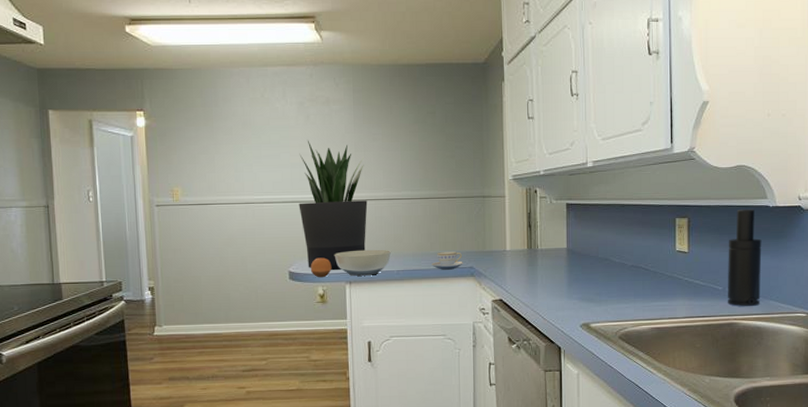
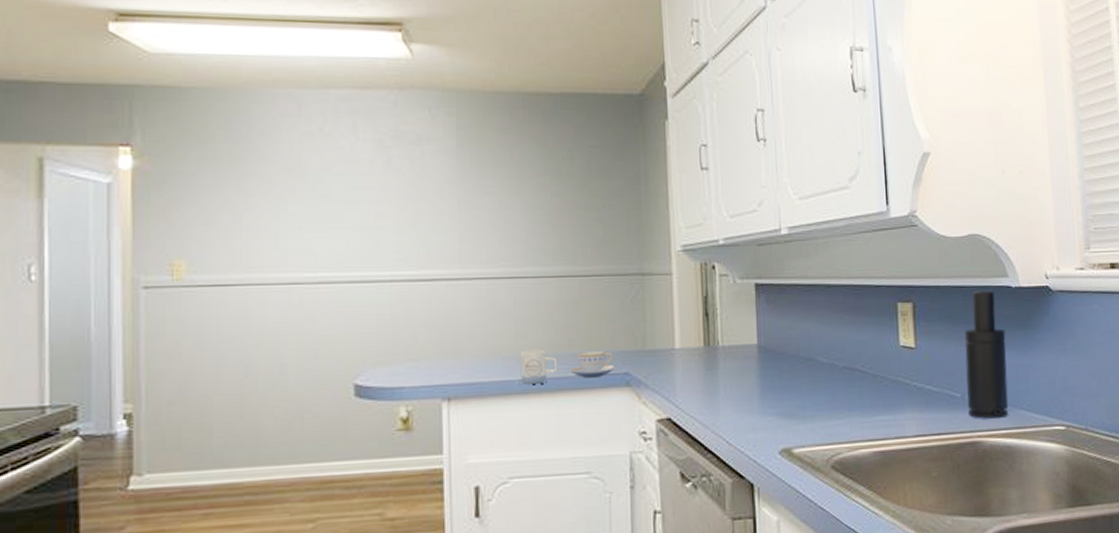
planter: present [298,140,368,271] -> none [372,193,476,382]
fruit: present [310,257,332,278] -> none [388,363,421,394]
bowl: present [334,249,392,276] -> none [424,349,511,389]
mug: none [397,249,424,275] -> present [520,349,558,386]

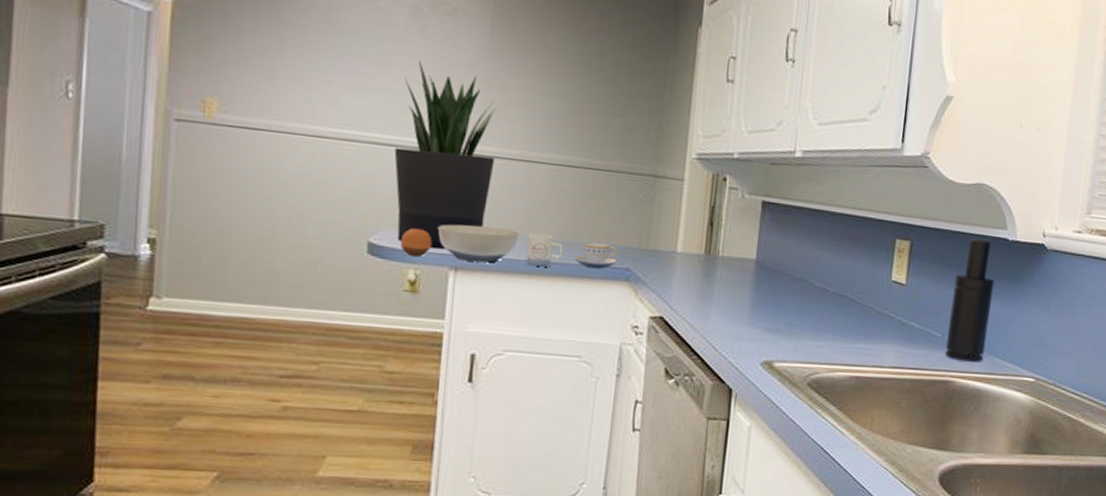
planter: none [372,193,476,382] -> present [394,61,497,251]
fruit: none [388,363,421,394] -> present [400,228,432,258]
bowl: none [424,349,511,389] -> present [437,224,521,263]

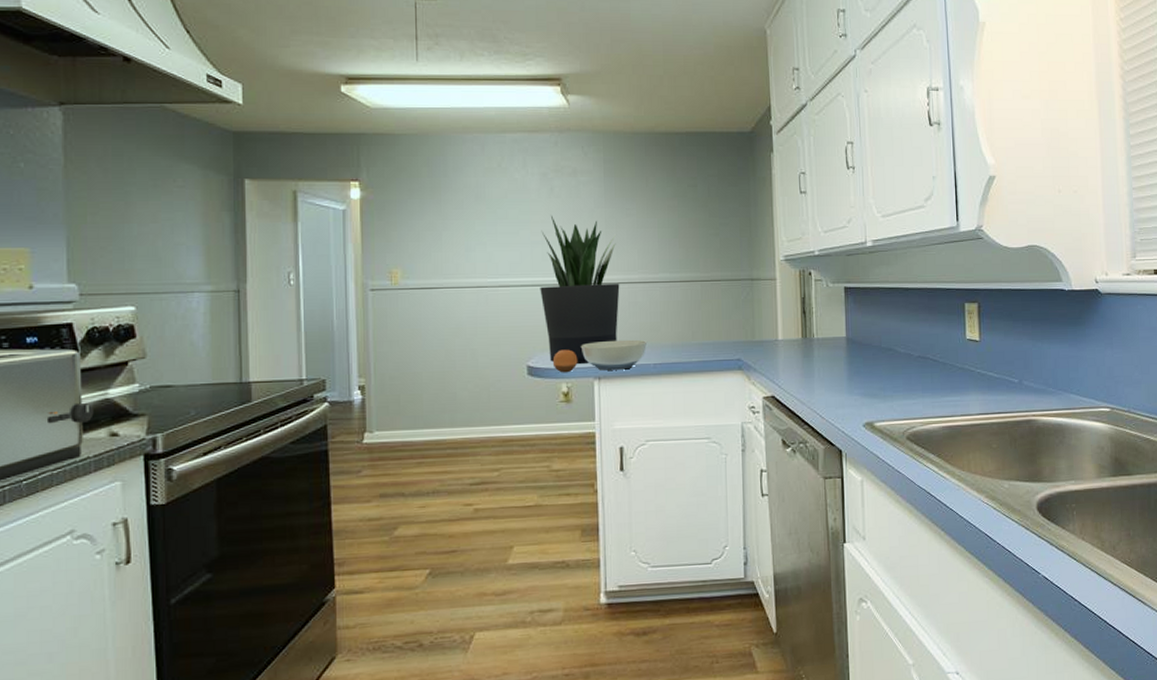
mug: present [526,232,564,268] -> none [654,339,685,368]
teacup: present [574,242,617,269] -> none [694,342,729,363]
soap dispenser: present [944,238,995,363] -> none [1022,292,1060,402]

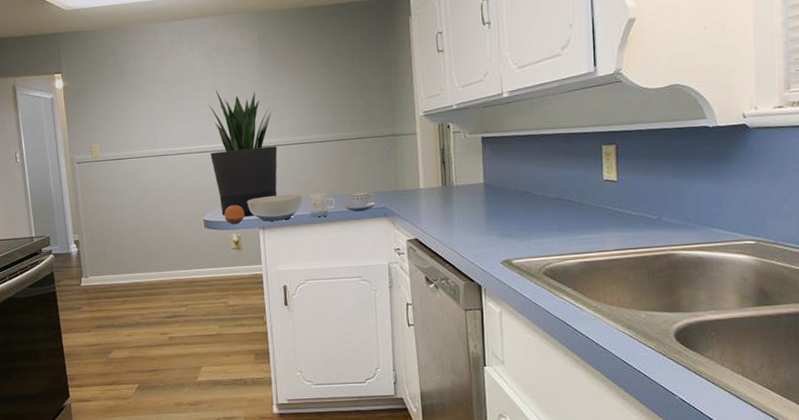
mug: none [654,339,685,368] -> present [309,192,336,218]
teacup: none [694,342,729,363] -> present [344,192,376,212]

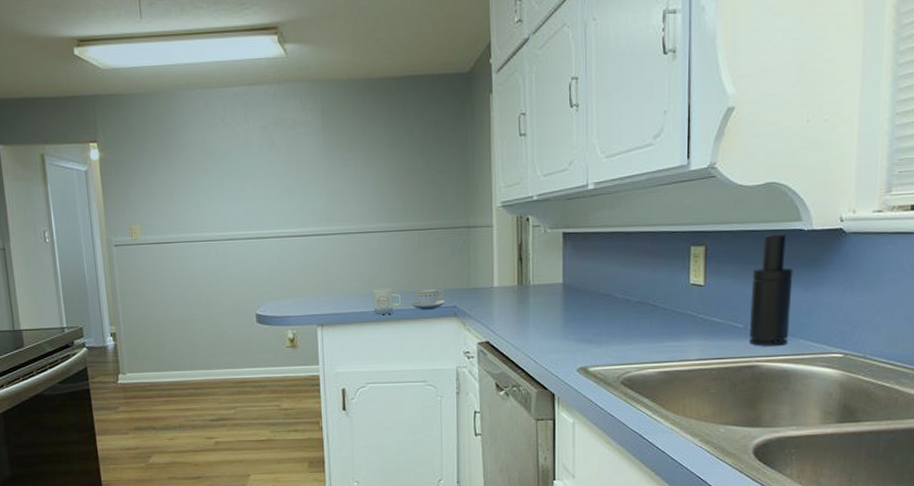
planter: present [208,90,278,218] -> none [264,169,340,313]
fruit: present [224,205,245,225] -> none [278,298,302,321]
bowl: present [246,194,303,222] -> none [304,288,367,318]
soap dispenser: none [662,130,702,236] -> present [748,233,793,347]

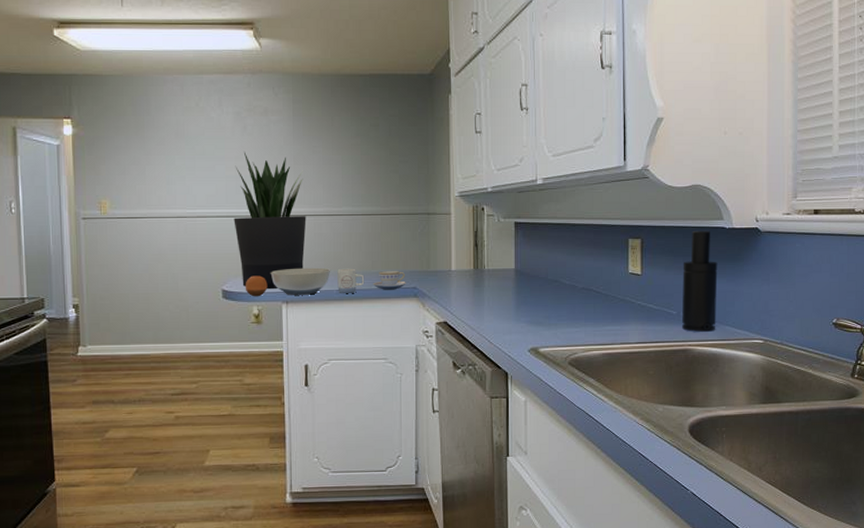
planter: none [264,169,340,313] -> present [234,152,306,290]
fruit: none [278,298,302,321] -> present [245,275,268,297]
bowl: none [304,288,367,318] -> present [270,267,331,295]

